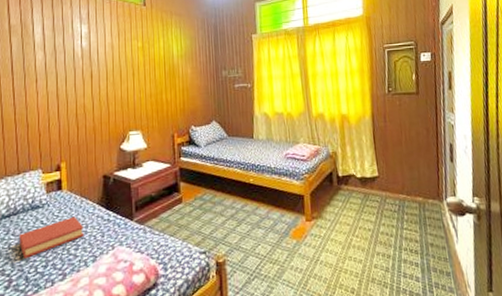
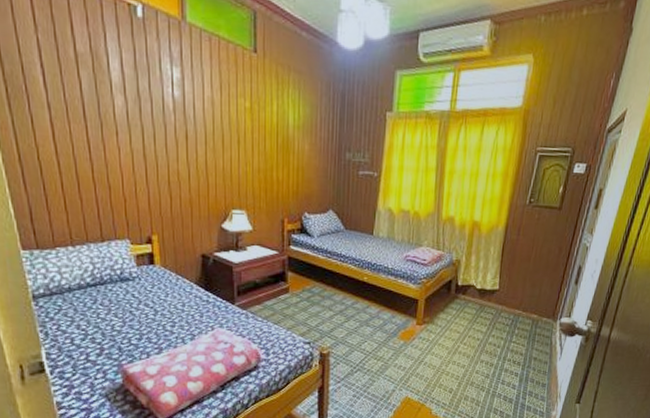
hardback book: present [19,216,84,259] -> none [108,293,181,330]

